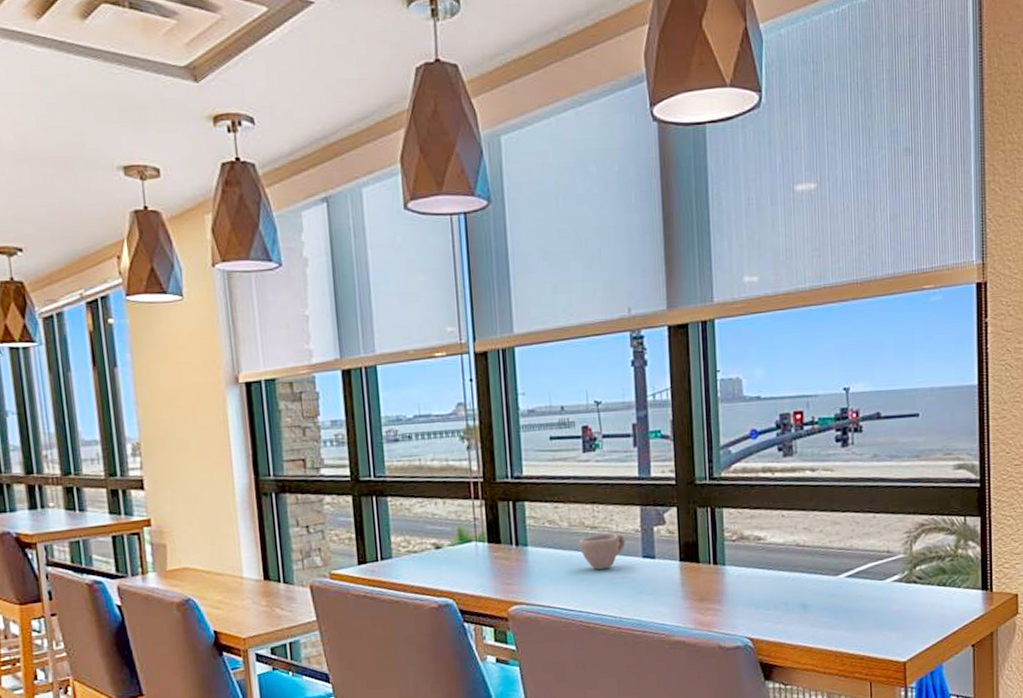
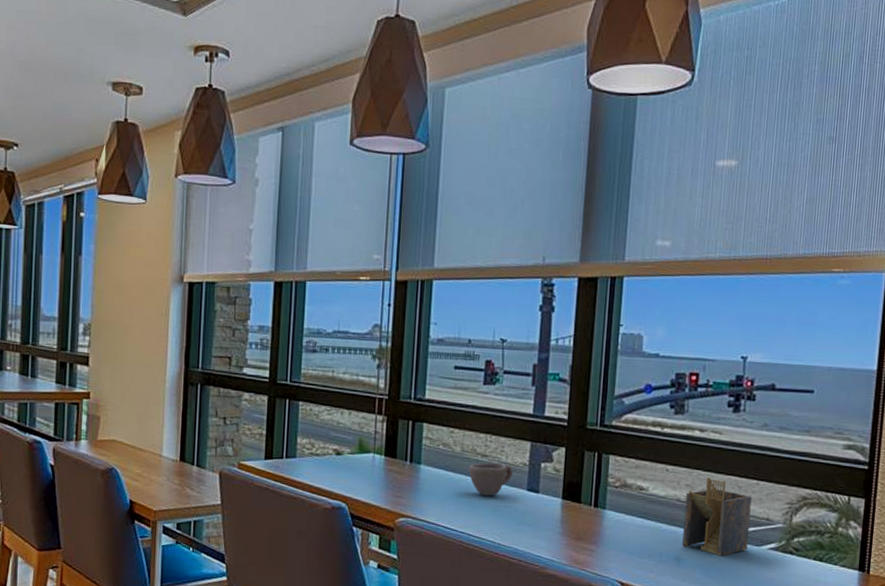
napkin holder: none [805,517,872,596] -> present [682,477,752,556]

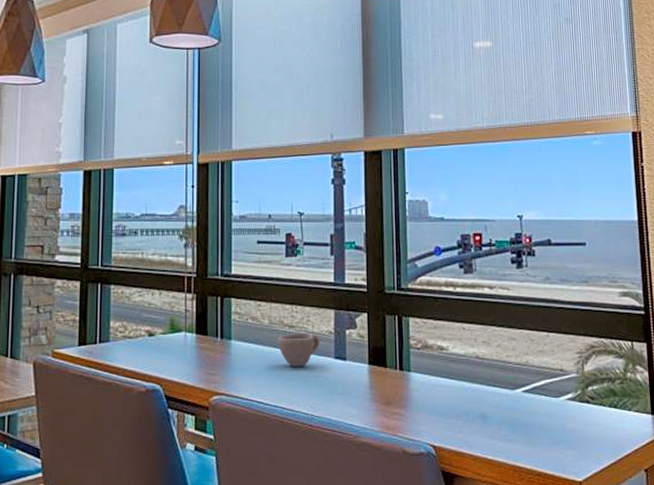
napkin holder: present [682,477,752,556] -> none [484,333,547,411]

